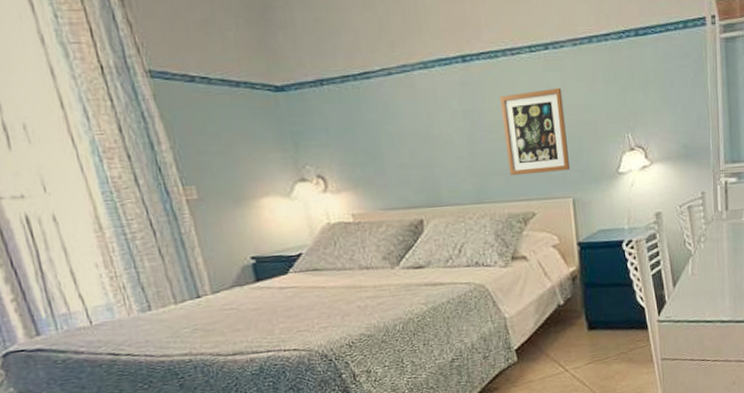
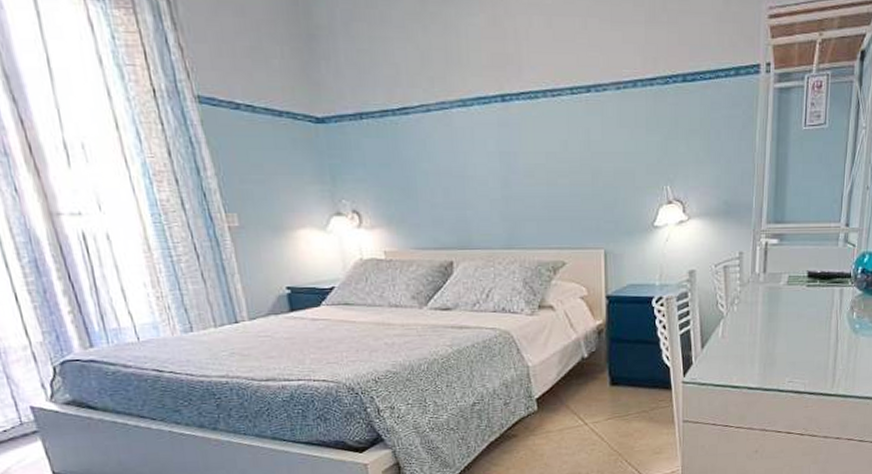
wall art: present [500,88,571,176] -> none [538,134,605,223]

